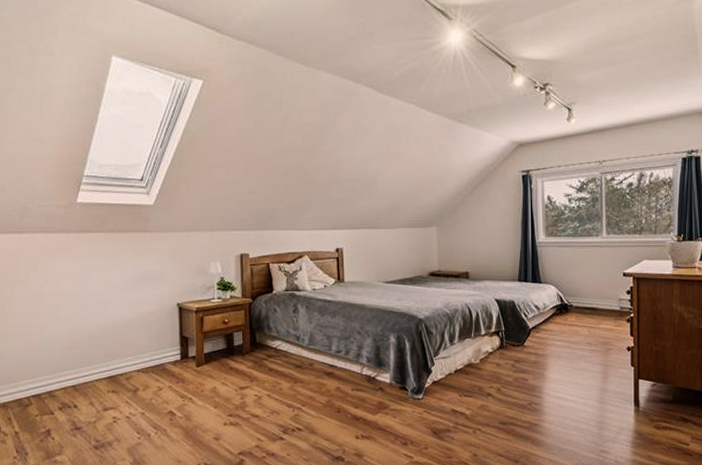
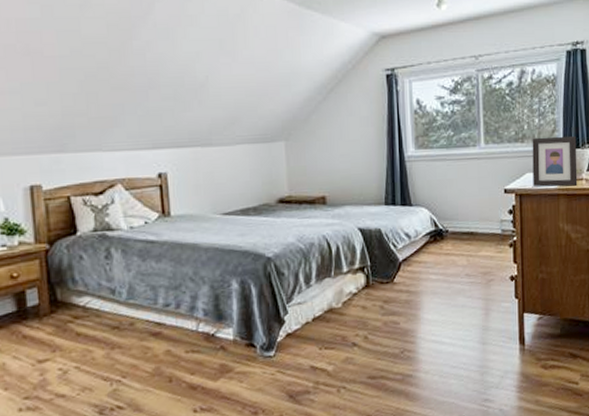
picture frame: none [649,230,691,274] -> present [532,136,578,188]

